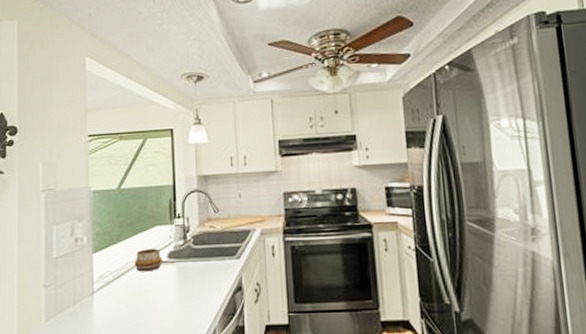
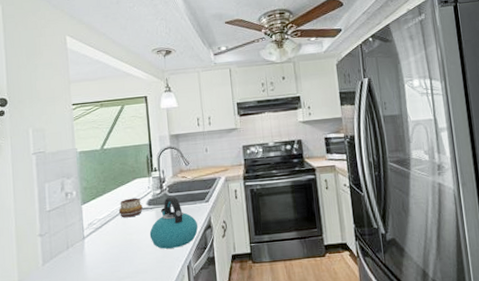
kettle: none [168,249,226,312] -> present [149,196,198,249]

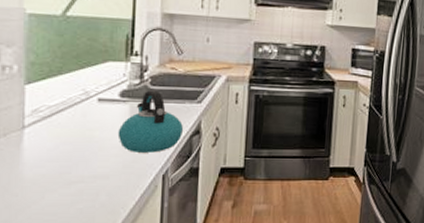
decorative bowl: present [118,197,143,218] -> none [78,85,113,109]

